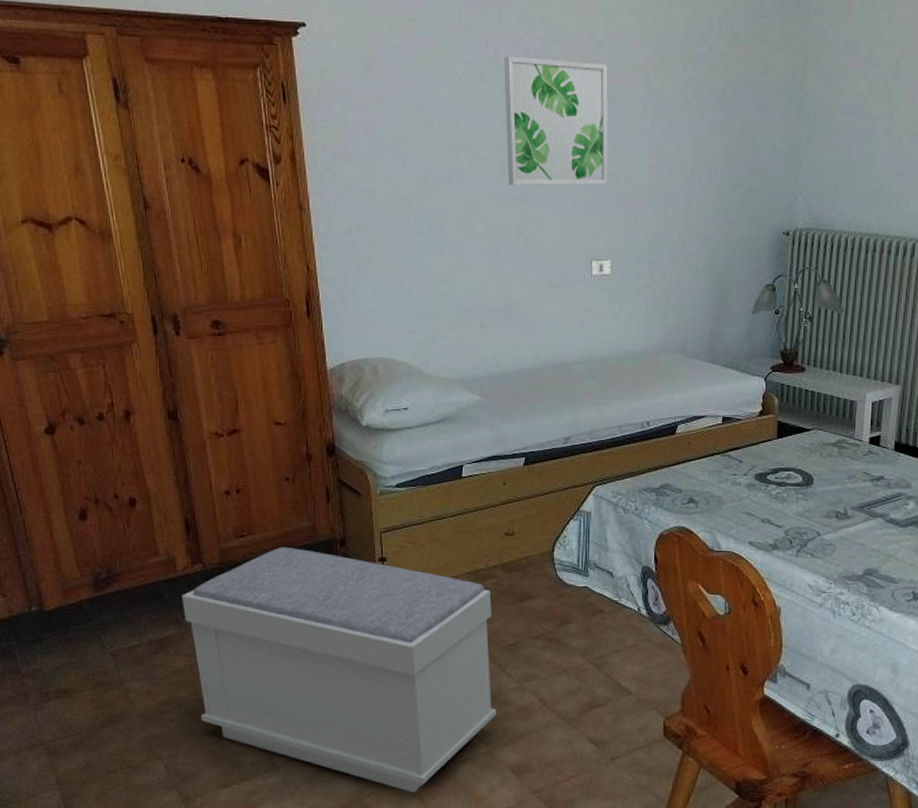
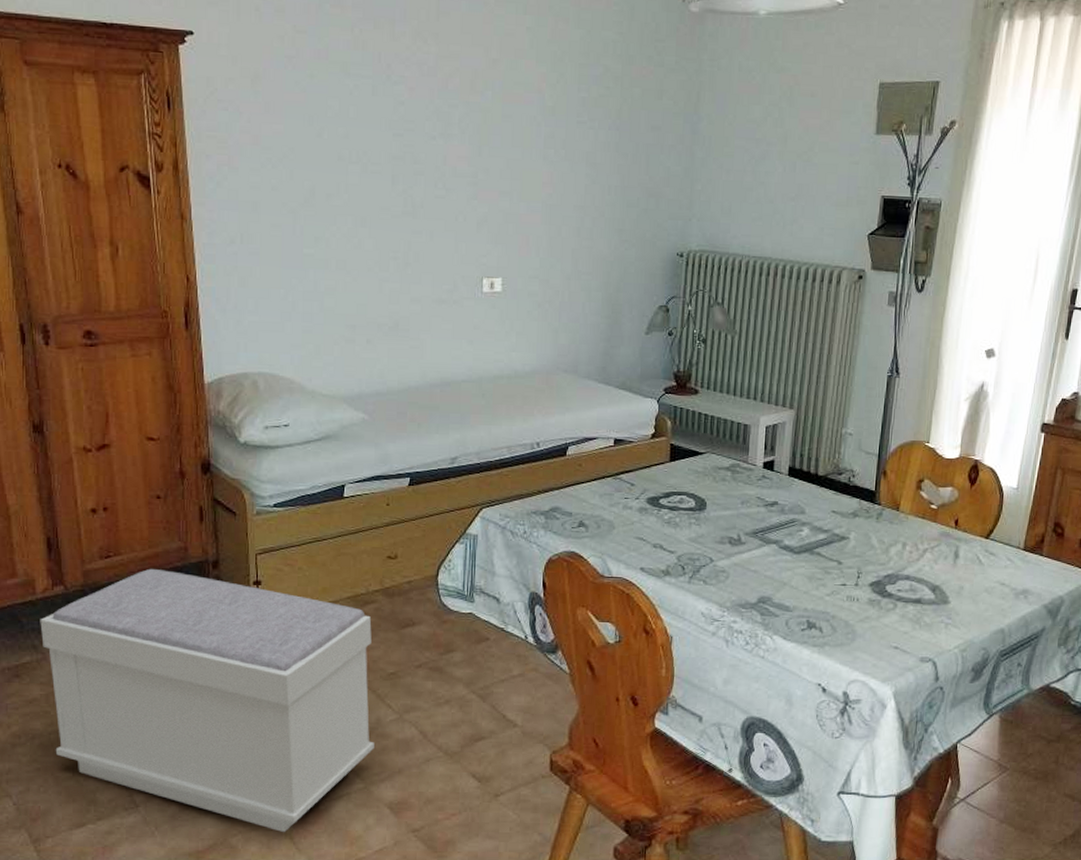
wall art: present [504,56,609,186] -> none [396,71,502,203]

